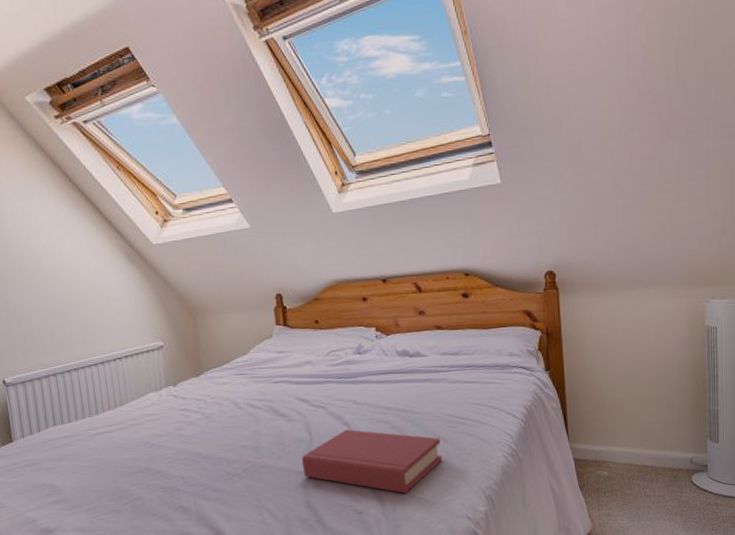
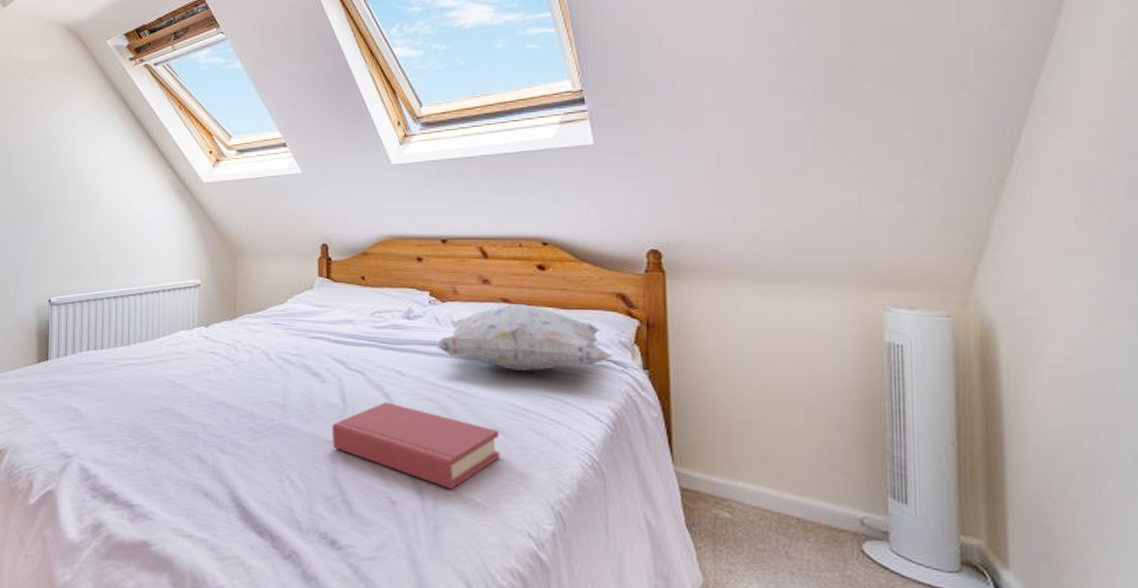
decorative pillow: none [384,329,524,386] -> present [436,304,614,371]

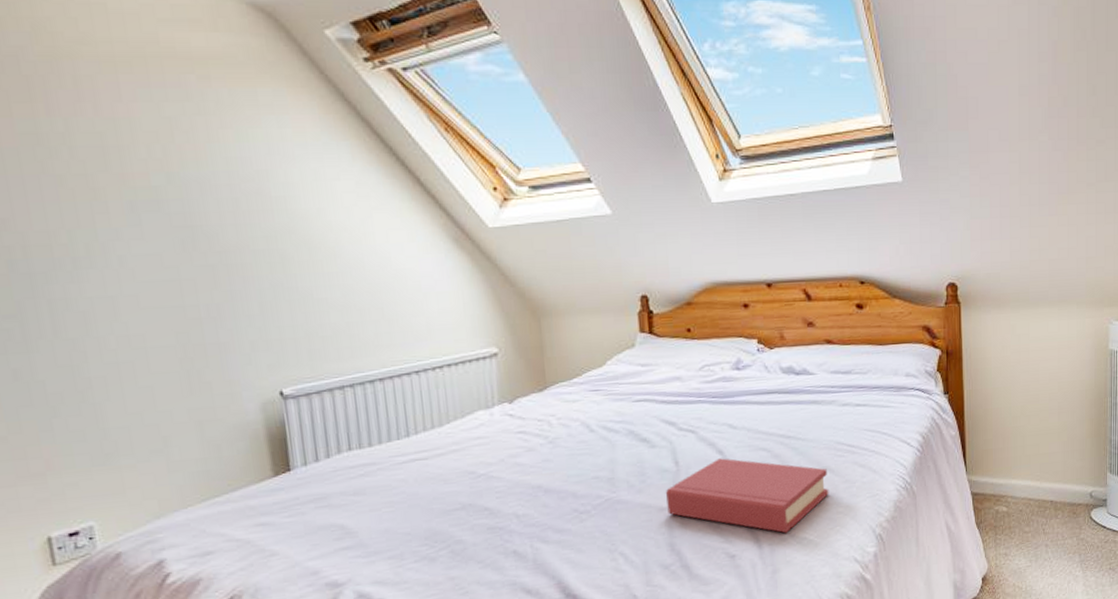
decorative pillow: present [436,304,614,371] -> none [766,344,921,410]

